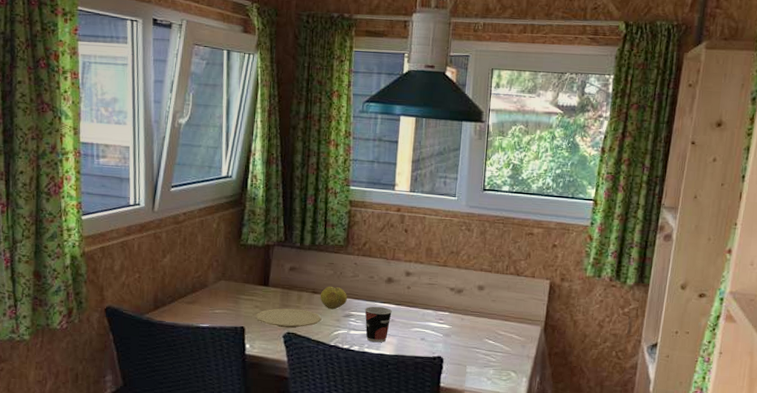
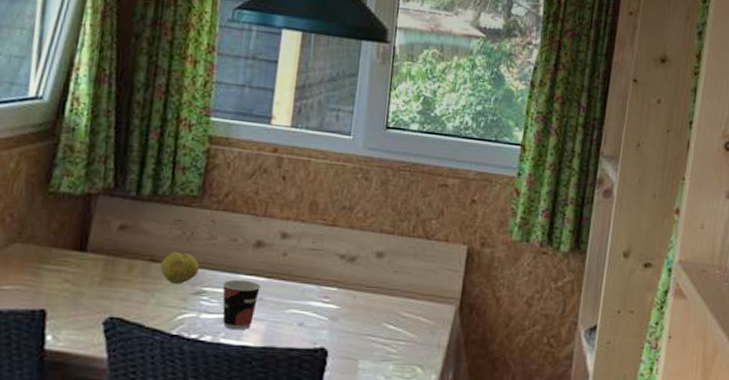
plate: present [256,308,322,329] -> none [64,282,161,312]

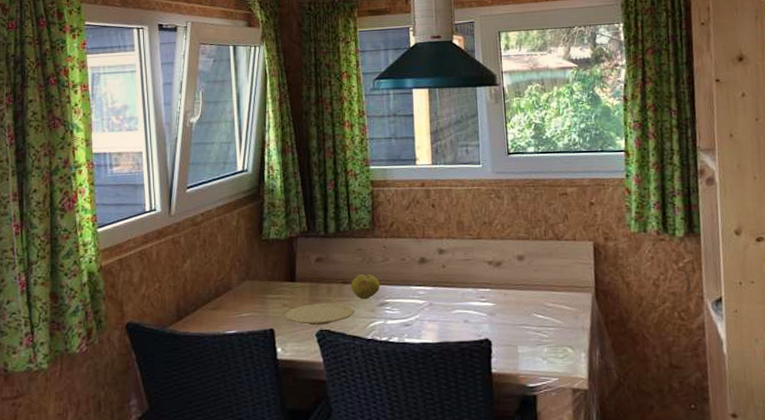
plate: none [64,282,161,312] -> present [285,302,355,326]
cup: present [222,279,261,331] -> none [400,290,429,331]

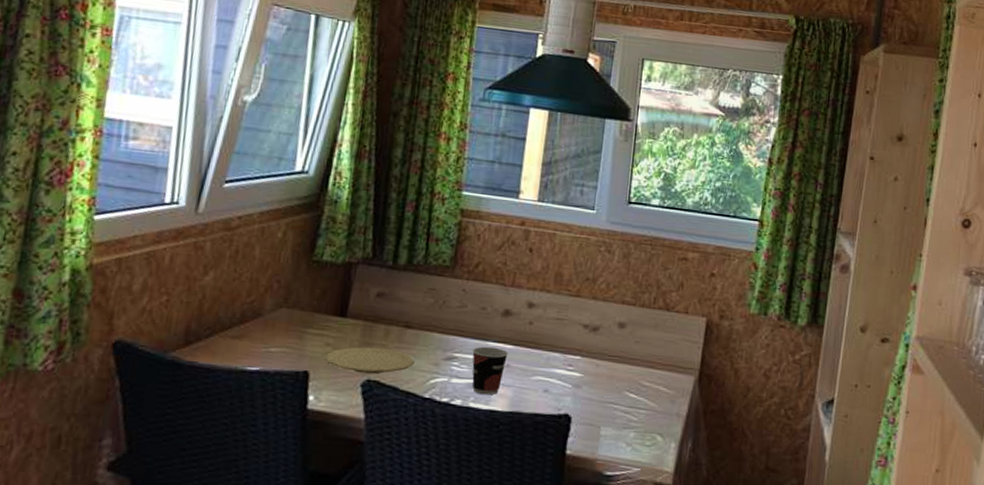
fruit: present [350,273,380,300] -> none [414,318,451,350]
cup: none [400,290,429,331] -> present [472,346,508,396]

